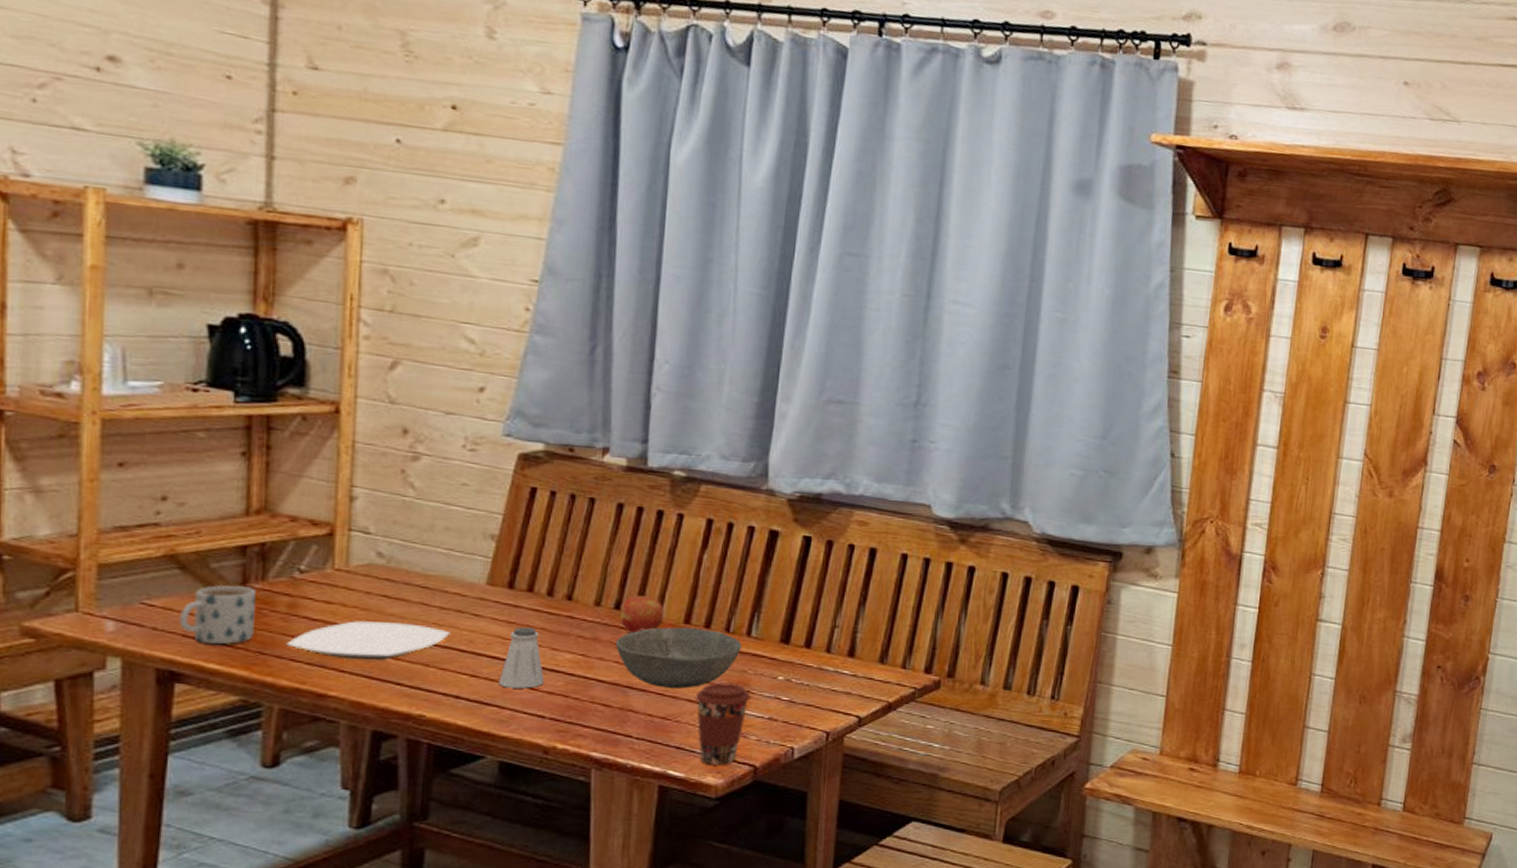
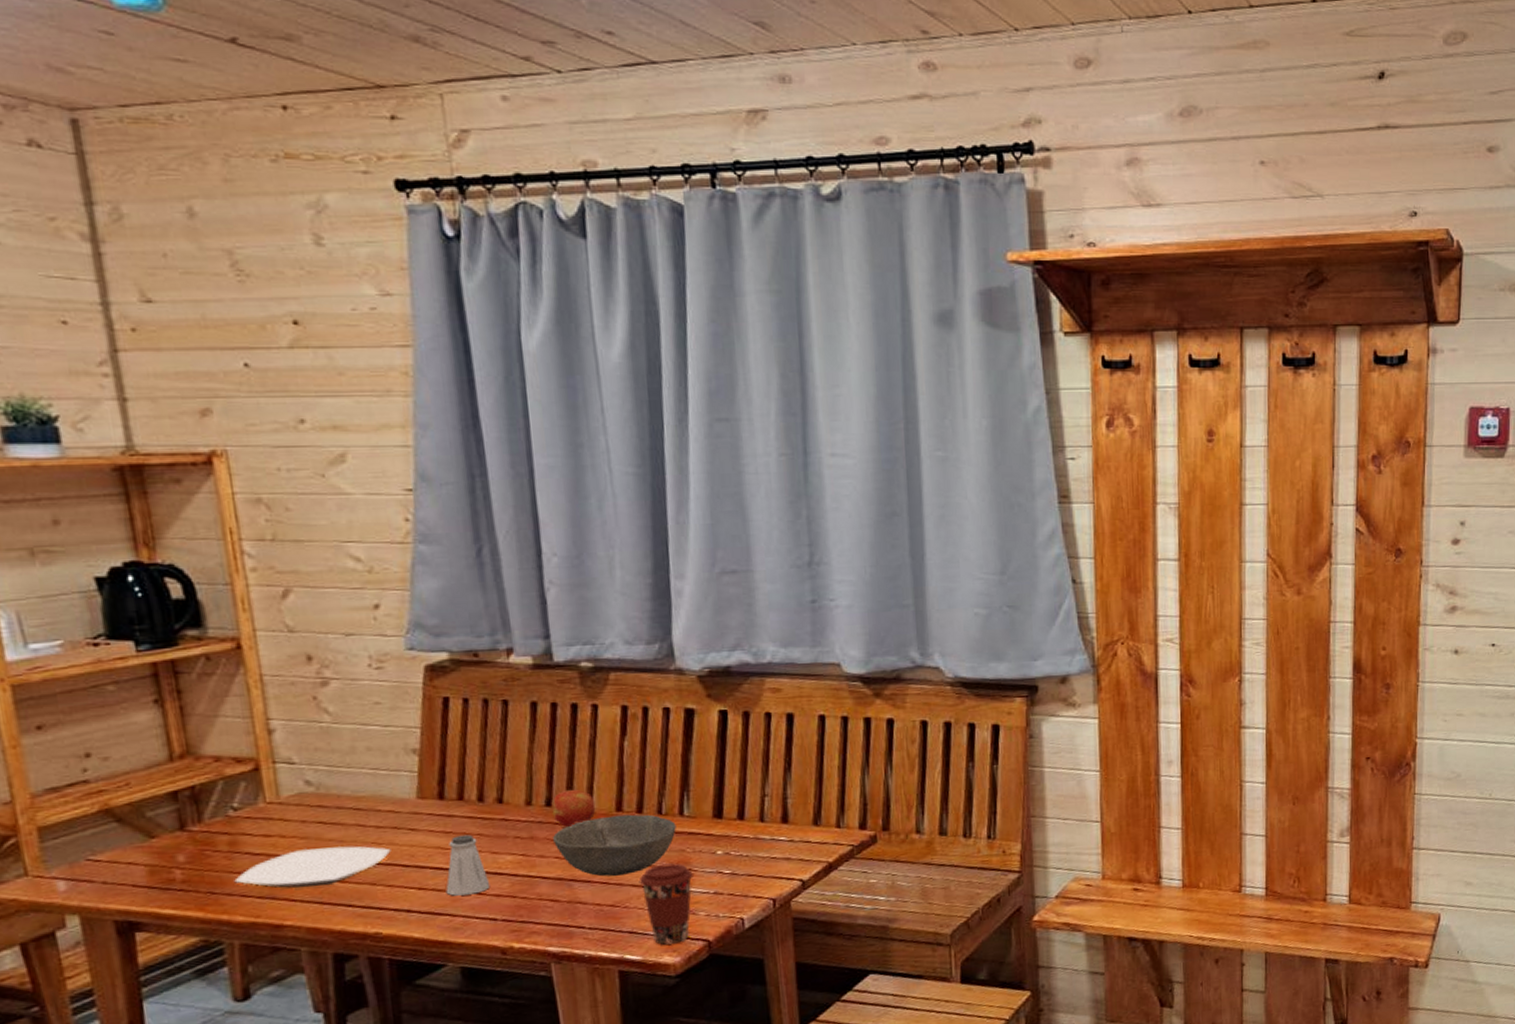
mug: present [178,585,256,645] -> none [126,831,201,891]

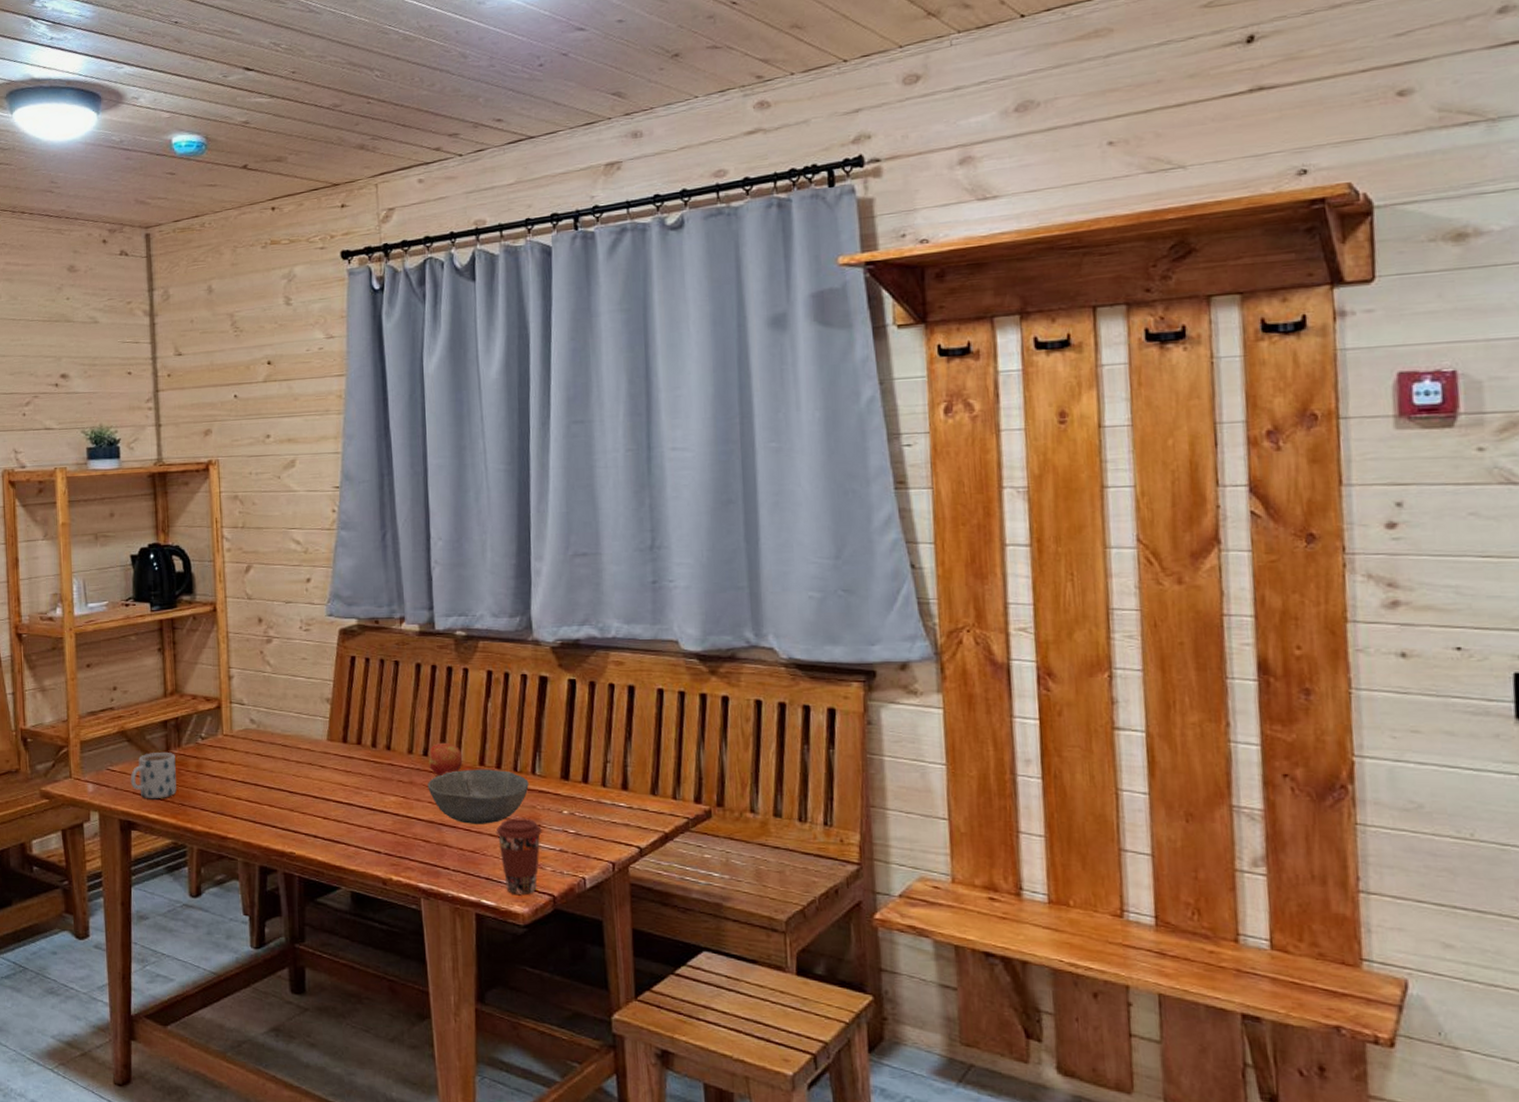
mug: none [126,831,201,891] -> present [130,753,176,799]
plate: present [234,846,391,888] -> none [198,776,306,807]
saltshaker: present [446,834,491,896] -> none [344,775,377,828]

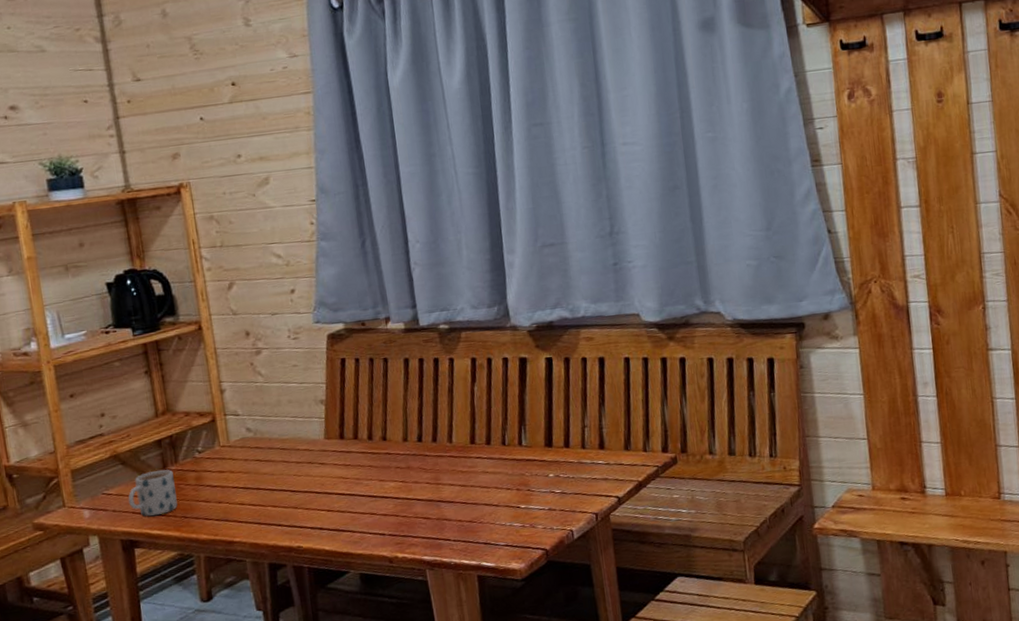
apple: present [428,742,463,775] -> none [422,427,455,458]
bowl: present [428,769,529,824] -> none [424,445,517,498]
coffee cup: present [495,818,542,895] -> none [489,485,532,553]

